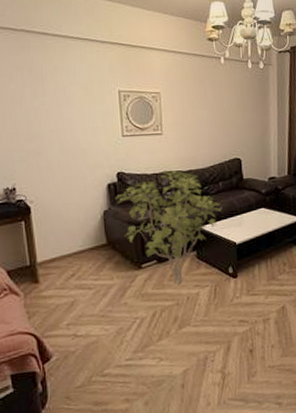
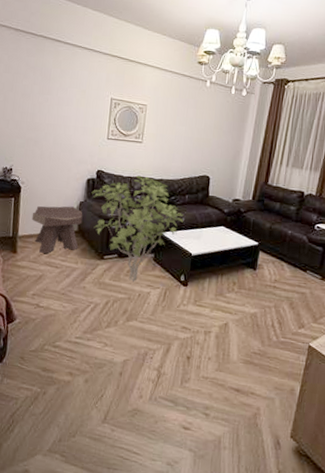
side table: none [49,217,111,276] -> present [31,206,83,254]

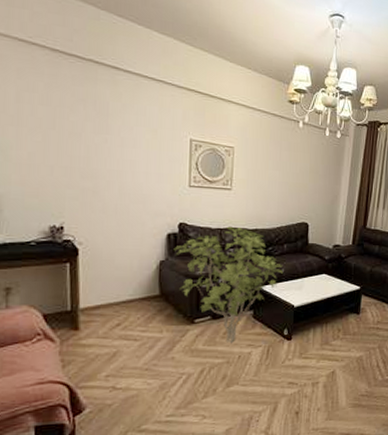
side table: present [31,206,83,254] -> none [96,267,165,326]

